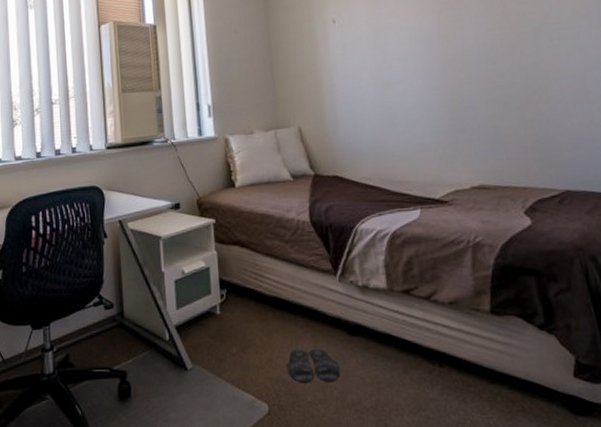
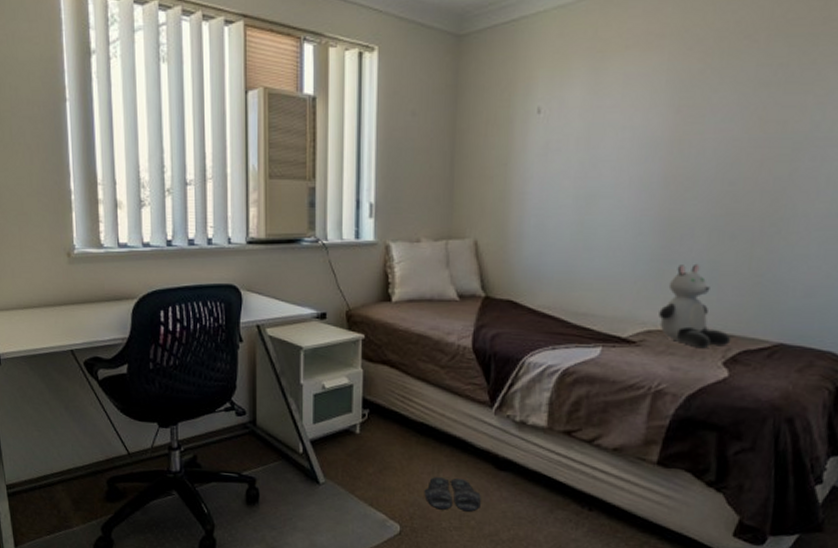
stuffed animal: none [461,129,526,202] -> present [659,263,732,349]

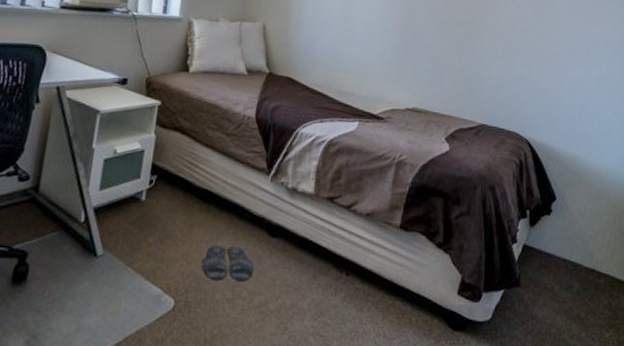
stuffed animal: present [659,263,732,349] -> none [400,57,450,126]

